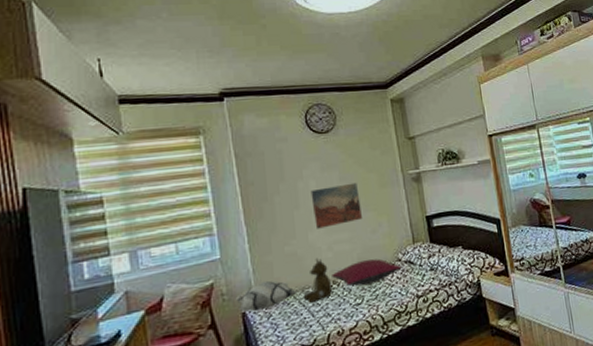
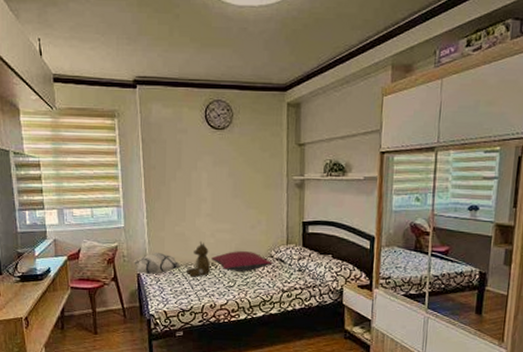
wall art: present [310,182,362,229] -> none [202,180,245,217]

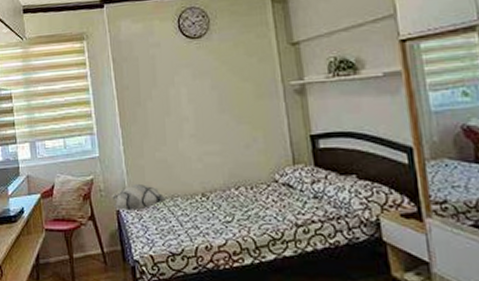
teddy bear: present [186,241,211,278] -> none [172,167,202,213]
pillow: present [211,251,273,272] -> none [201,177,279,202]

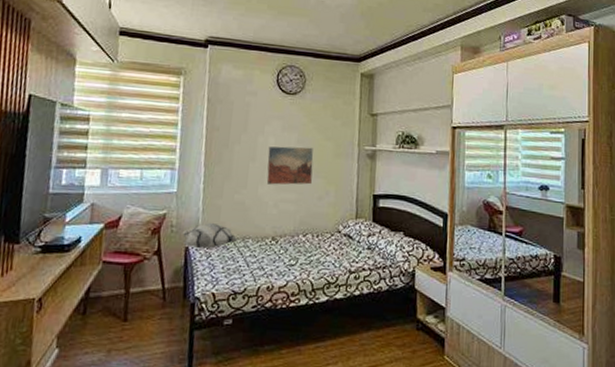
wall art: none [182,92,235,138] -> present [266,146,314,185]

